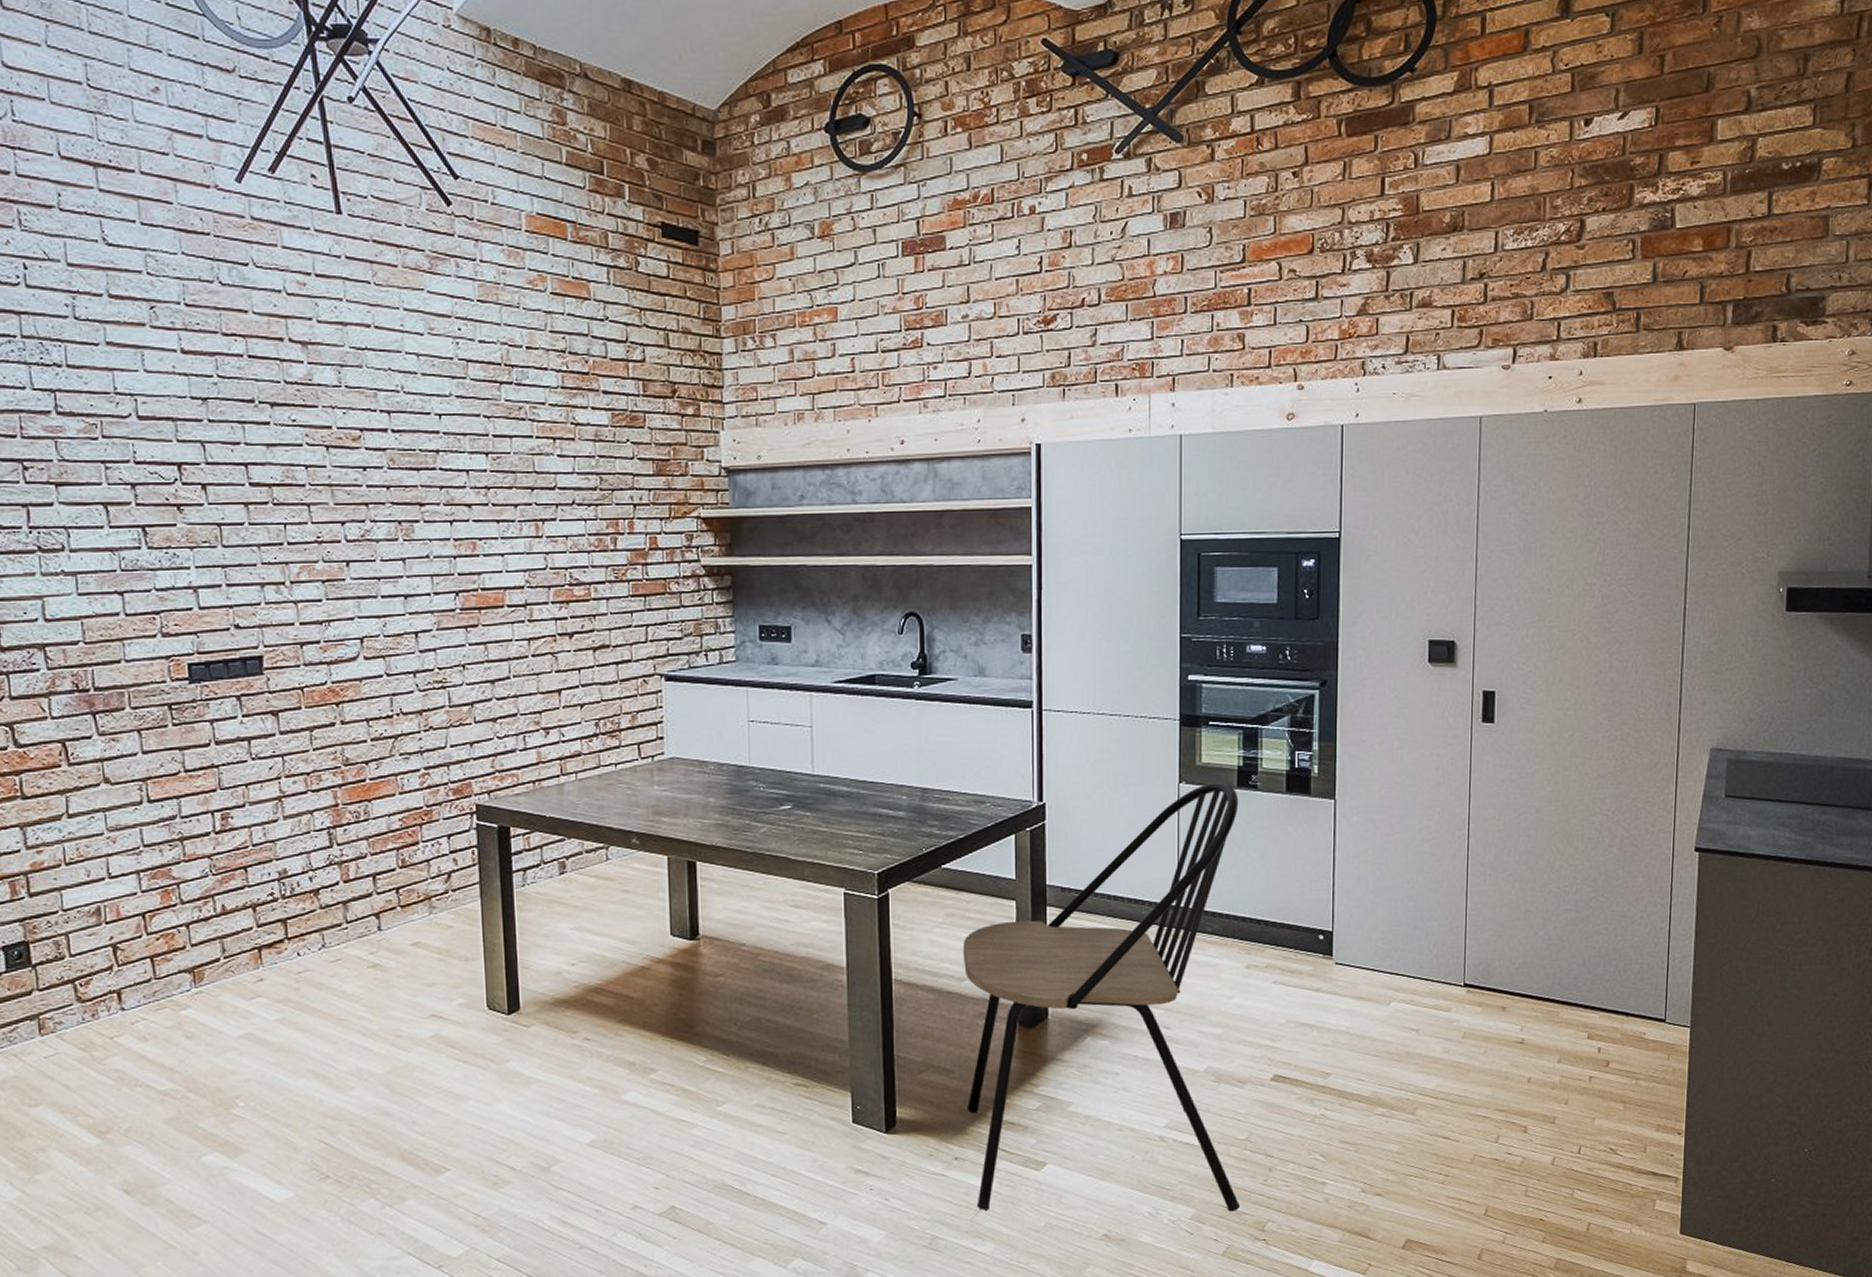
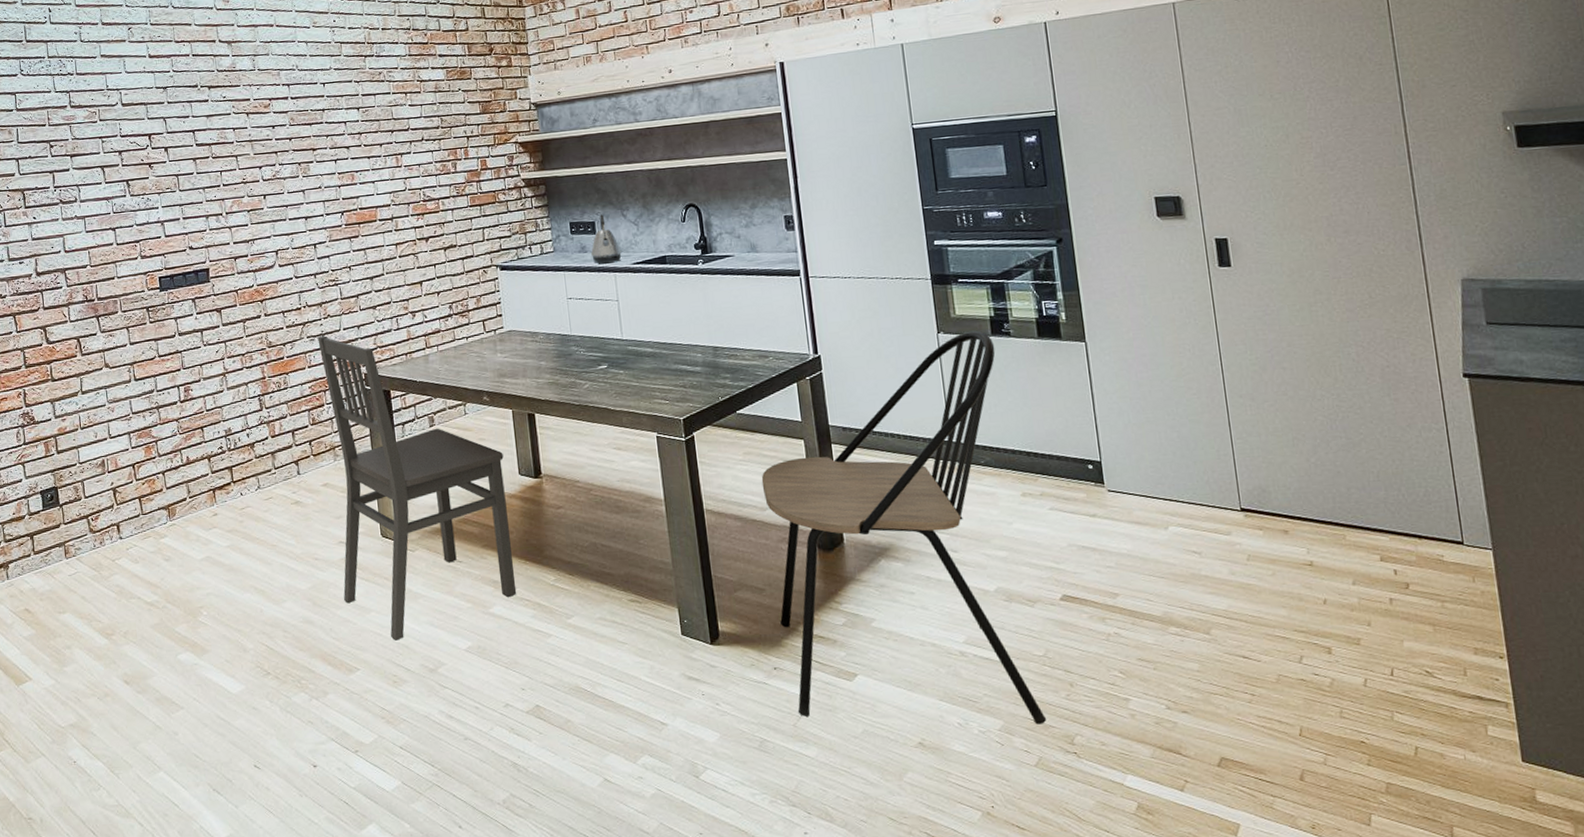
dining chair: none [414,753,658,1135] -> present [317,335,517,641]
kettle: none [782,618,821,680] -> present [590,214,622,264]

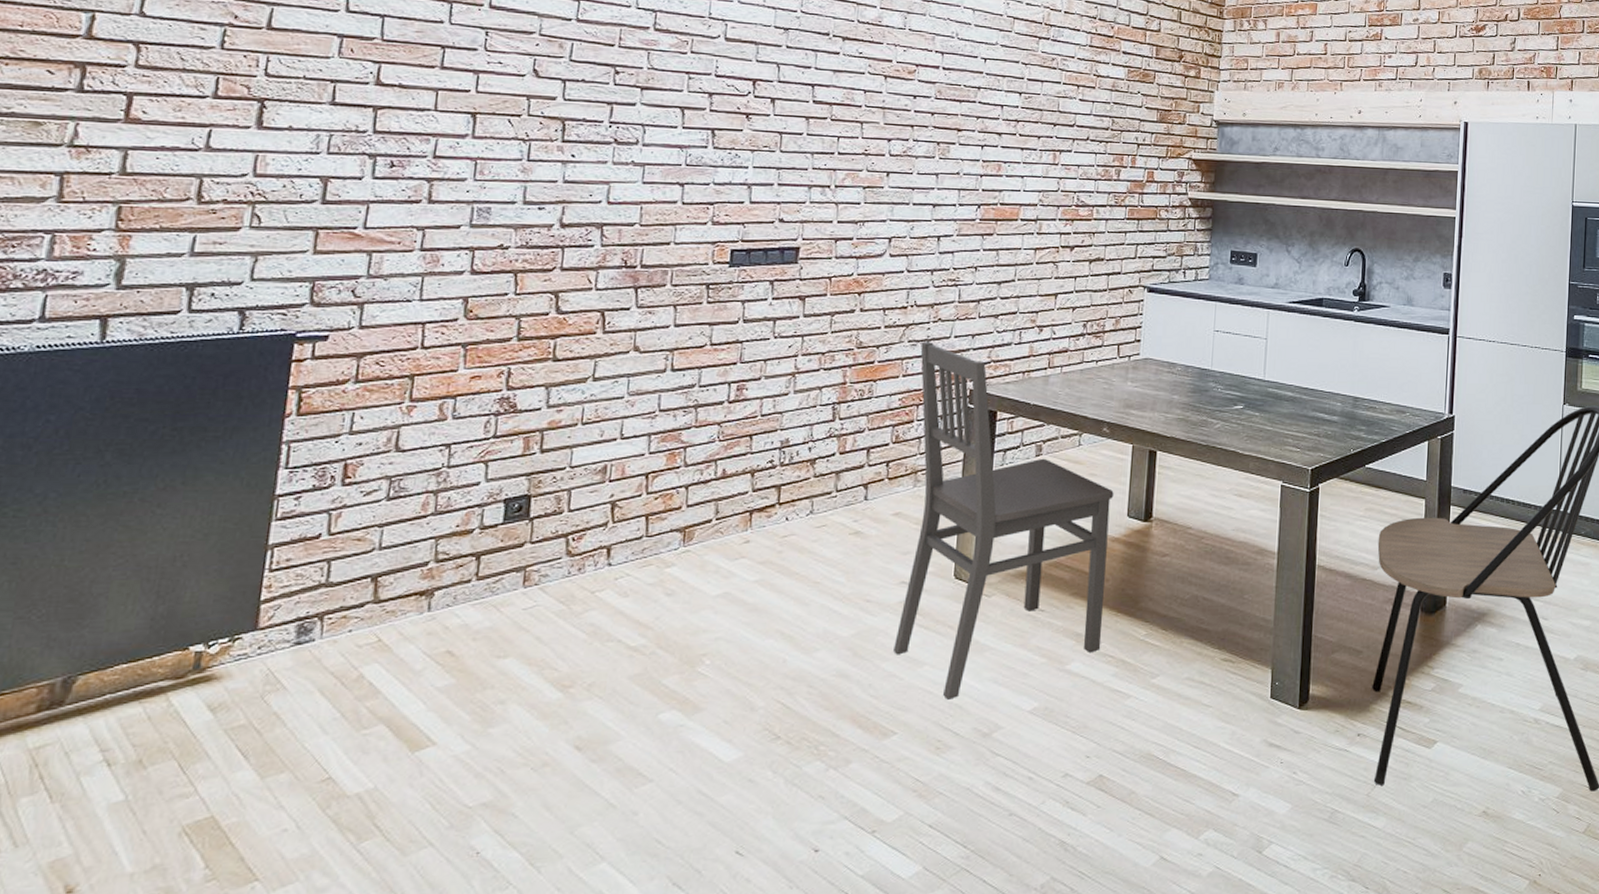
kettle: present [590,214,622,264] -> none [1247,247,1279,299]

